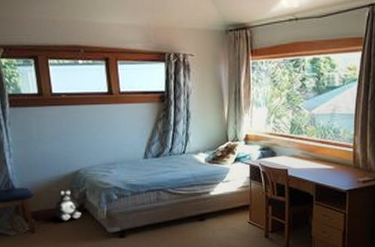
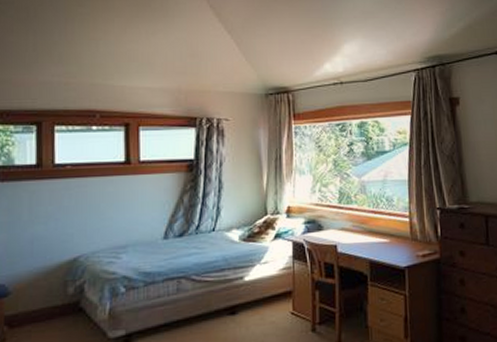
plush toy: present [55,190,81,221] -> none [39,284,74,326]

